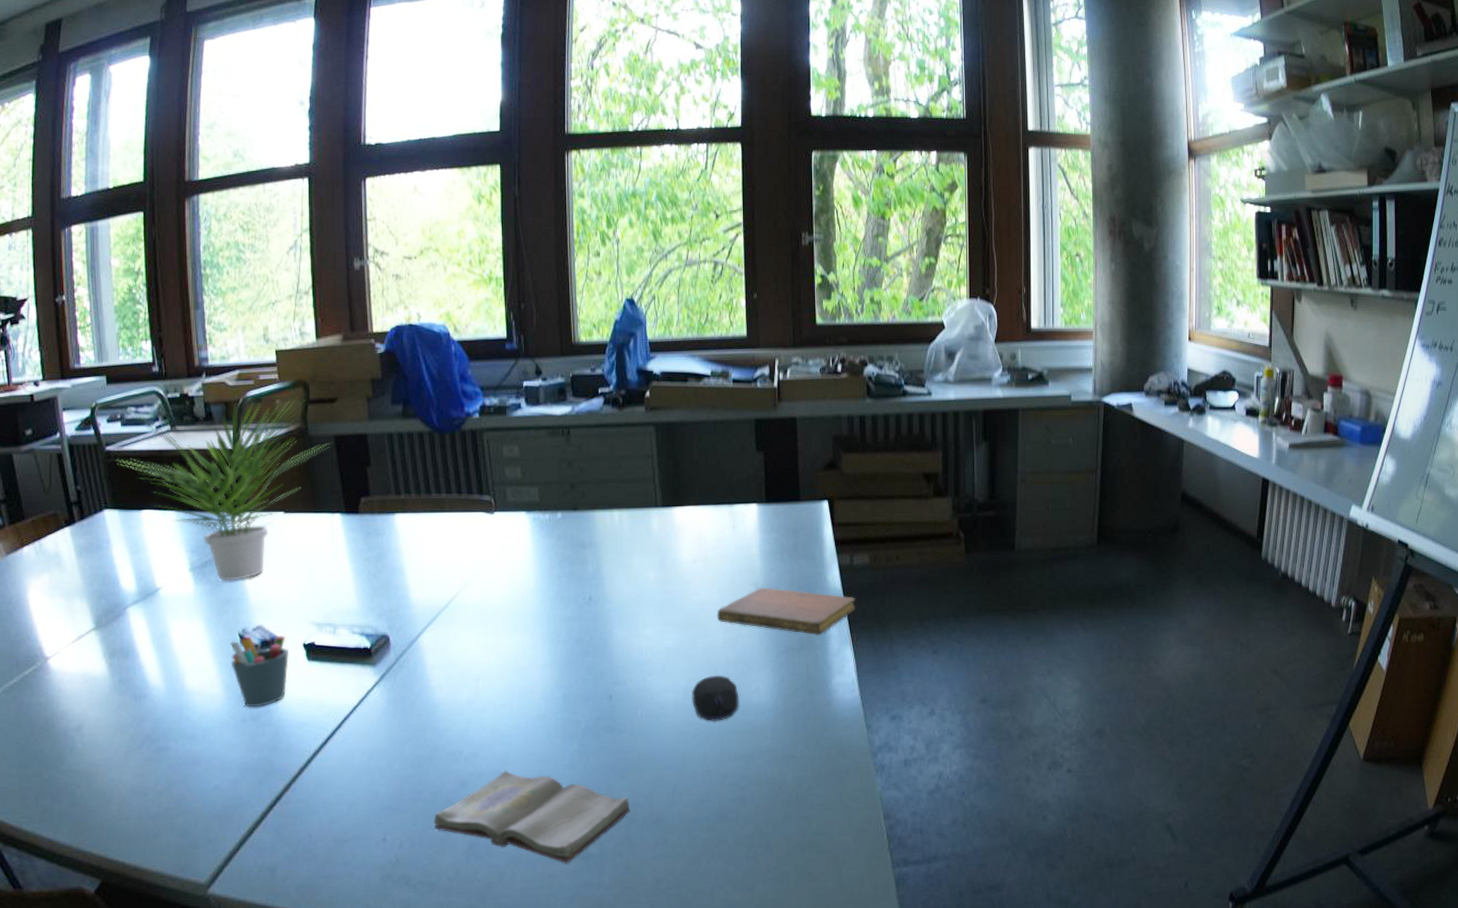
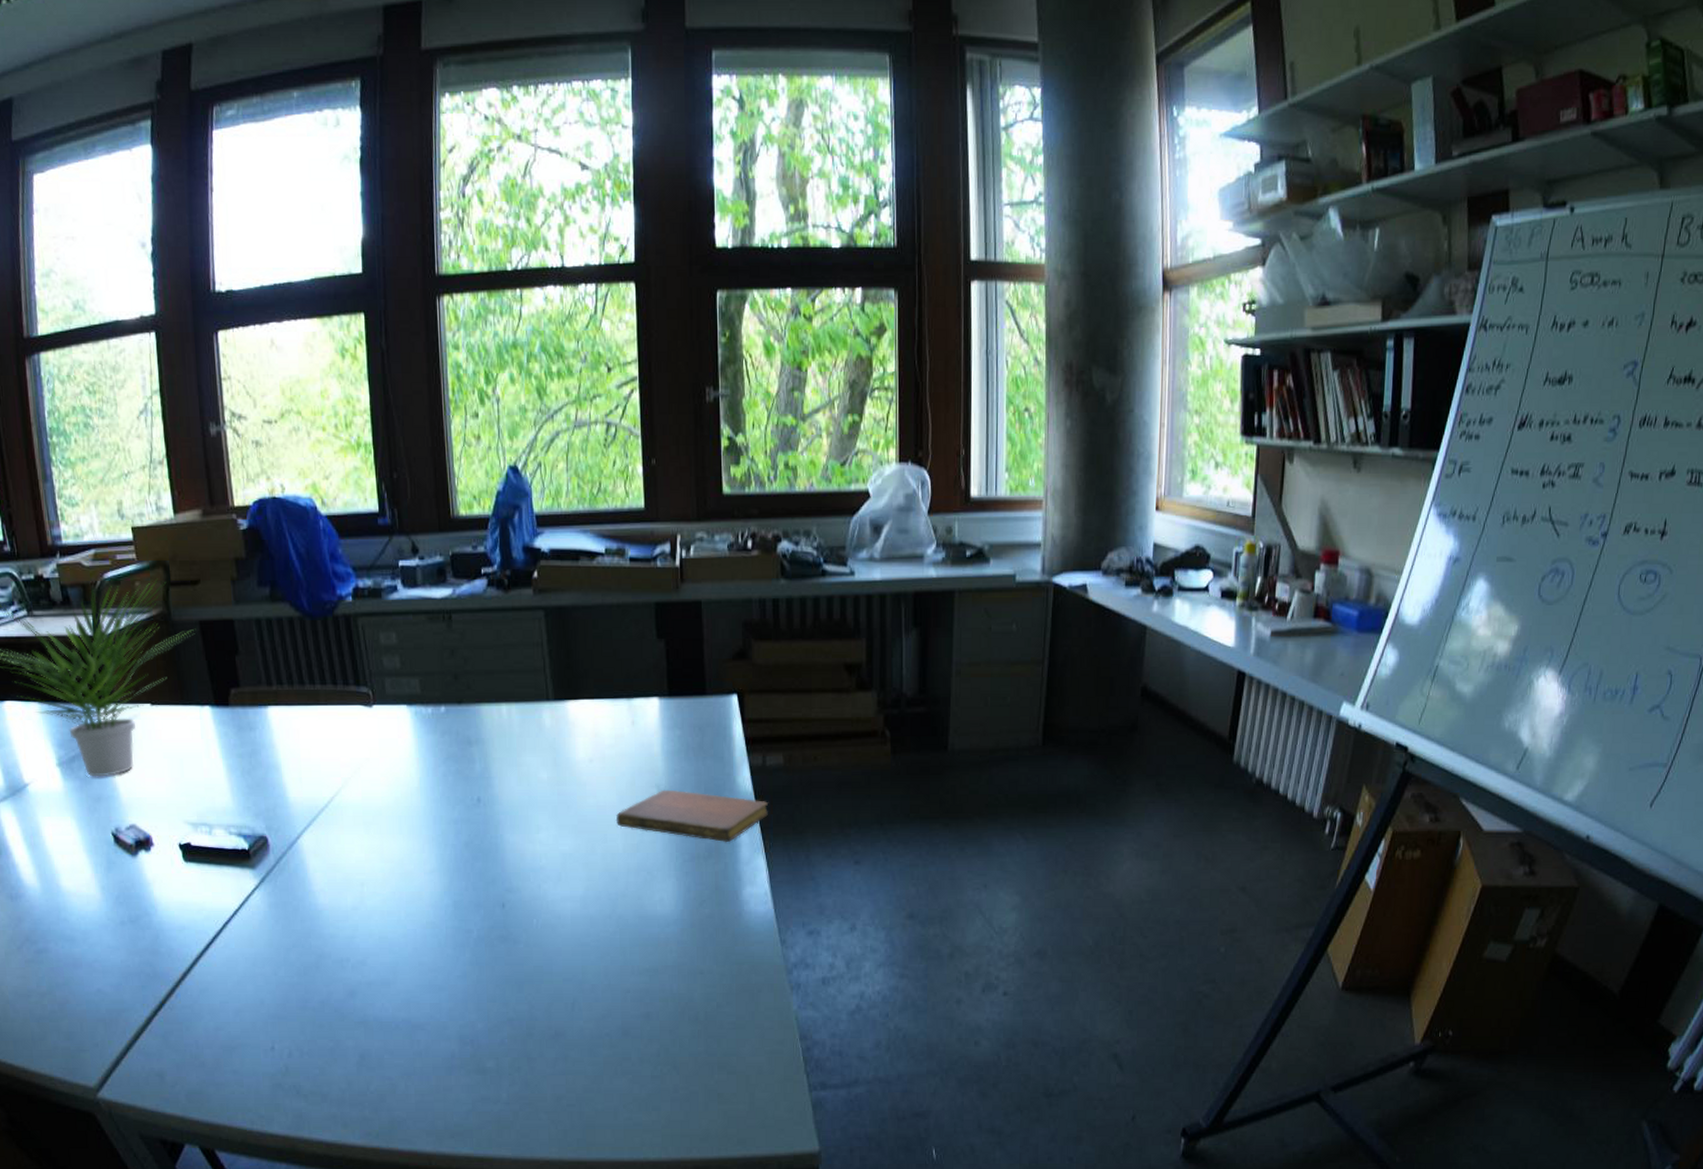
pen holder: present [230,636,289,708] -> none [104,835,165,910]
diary: present [433,770,630,864] -> none [322,980,527,1078]
computer mouse: present [692,675,739,721] -> none [591,884,642,933]

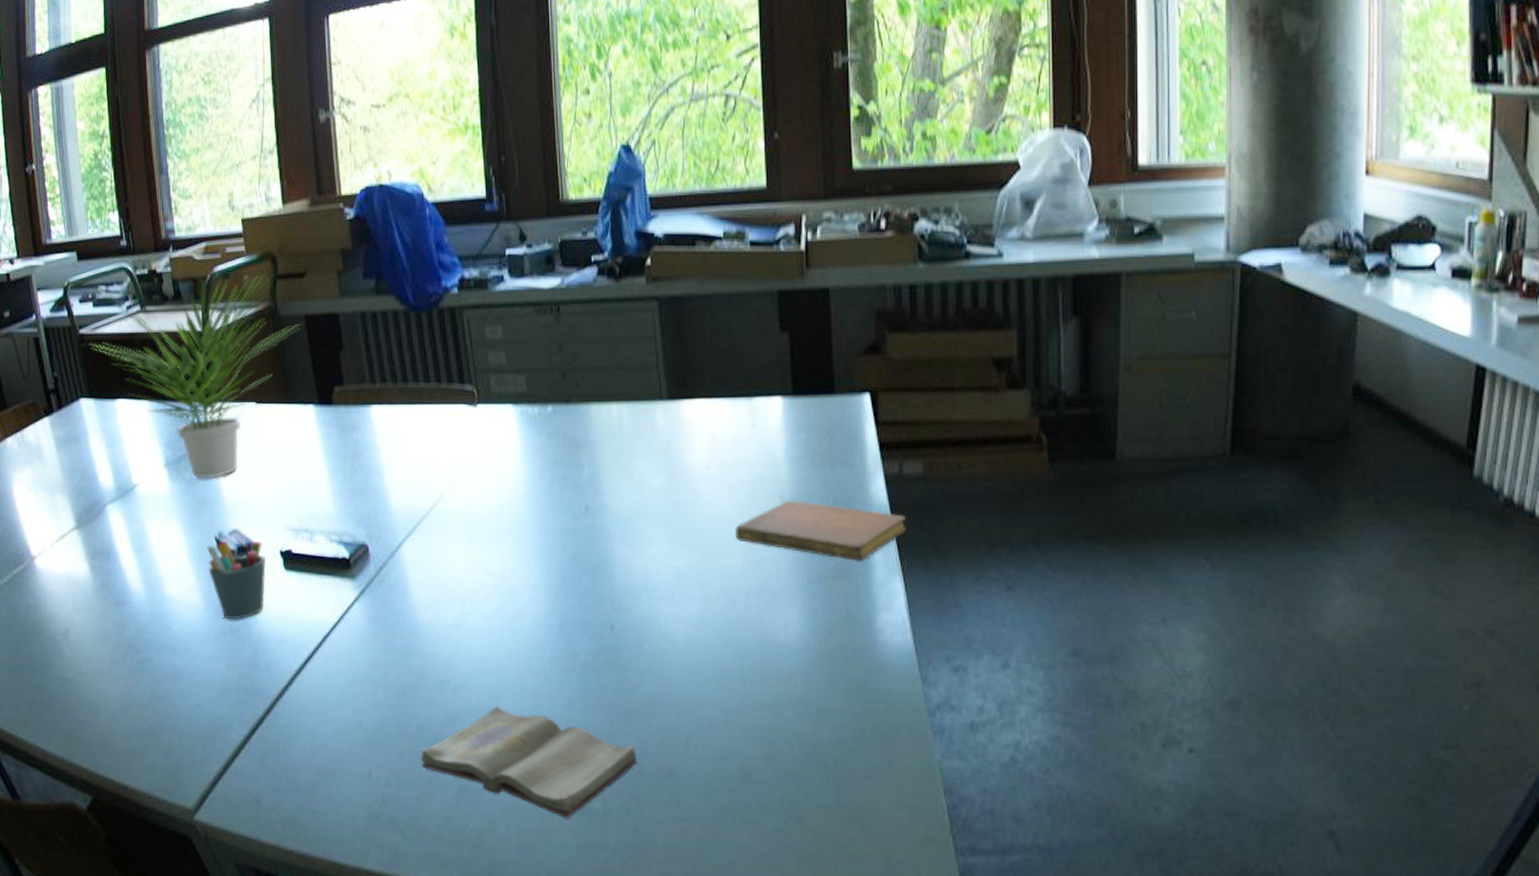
pen holder: none [104,835,165,910] -> present [207,541,266,620]
diary: none [322,980,527,1078] -> present [421,706,637,819]

